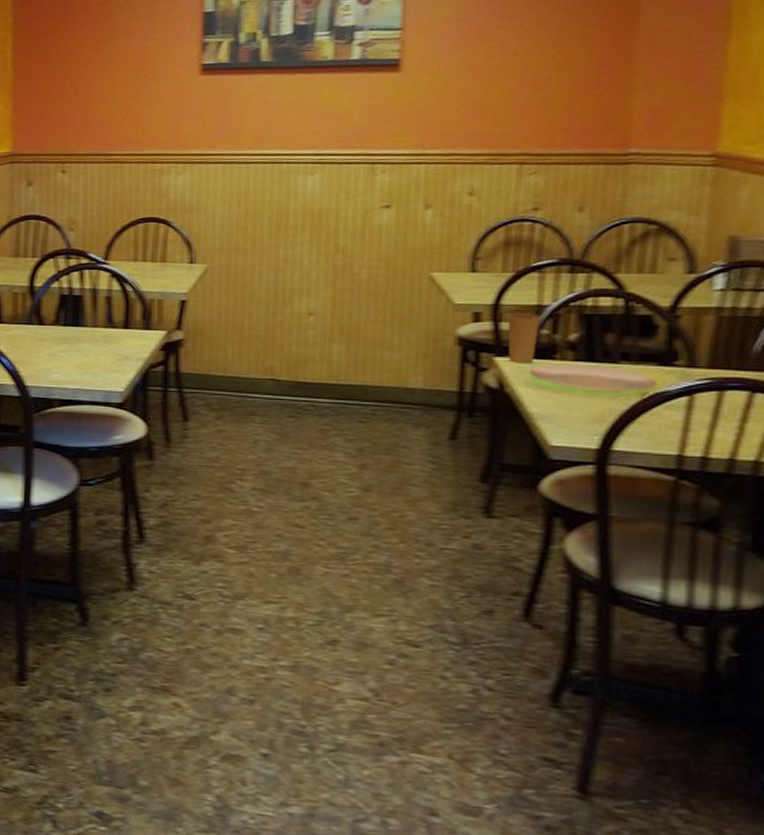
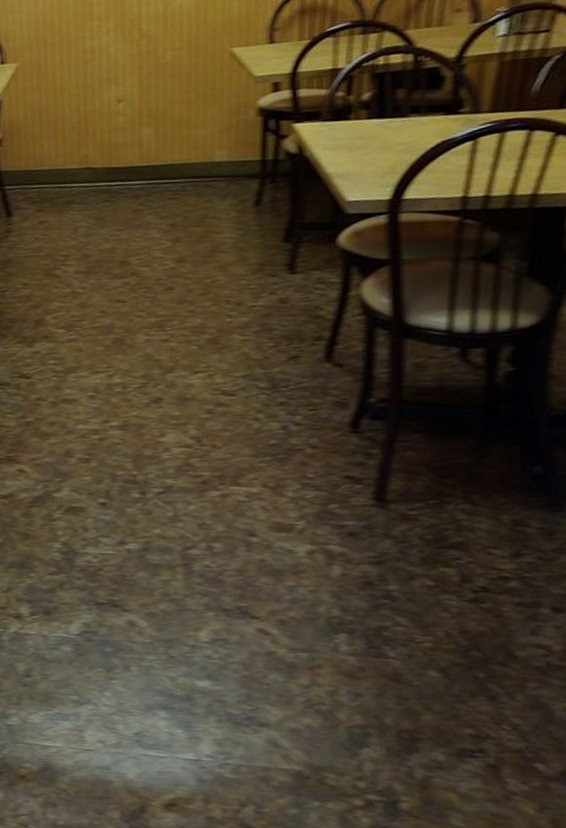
cup: present [508,313,540,364] -> none [305,78,335,128]
plate: present [529,364,658,393] -> none [326,121,445,148]

